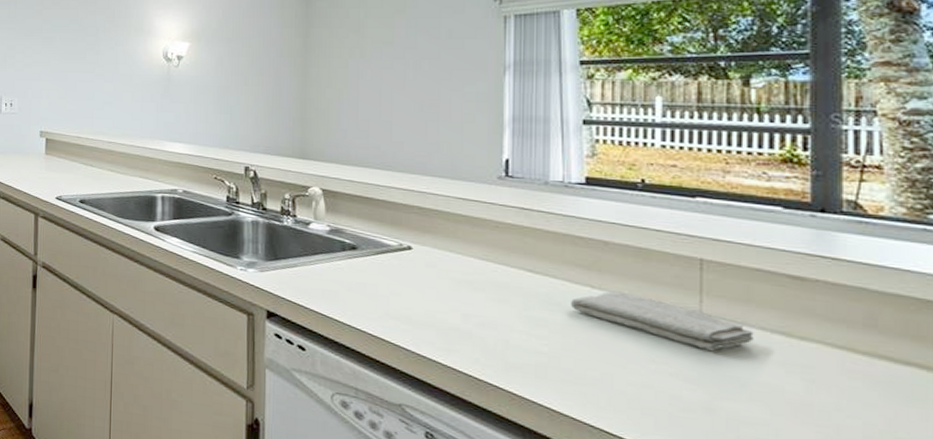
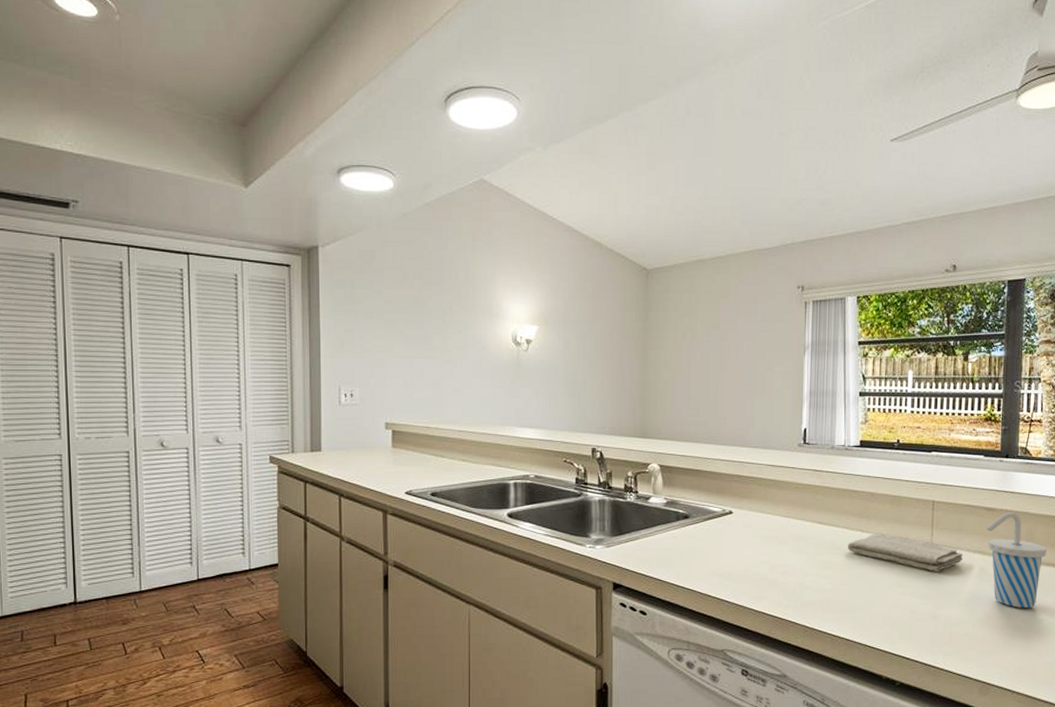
cup: none [793,284,904,421] -> present [987,512,1047,609]

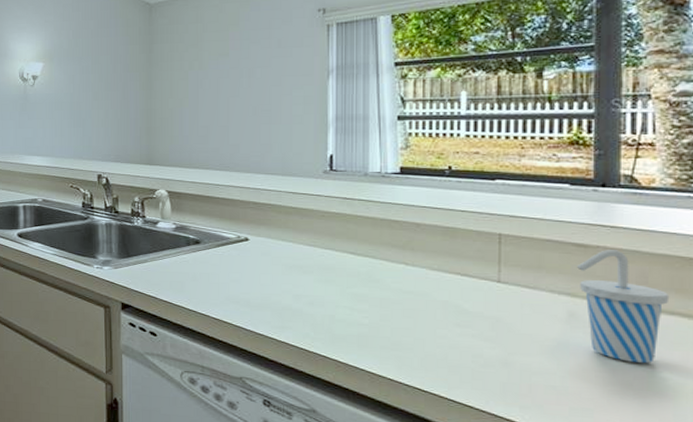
washcloth: present [848,534,963,572] -> none [388,267,544,314]

